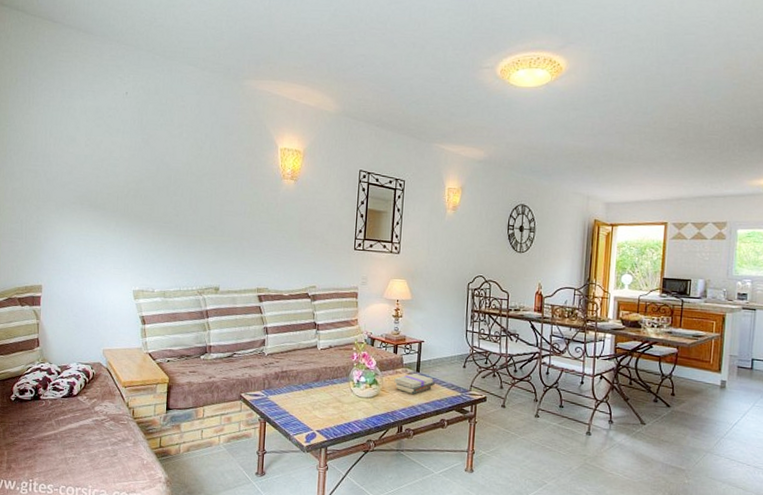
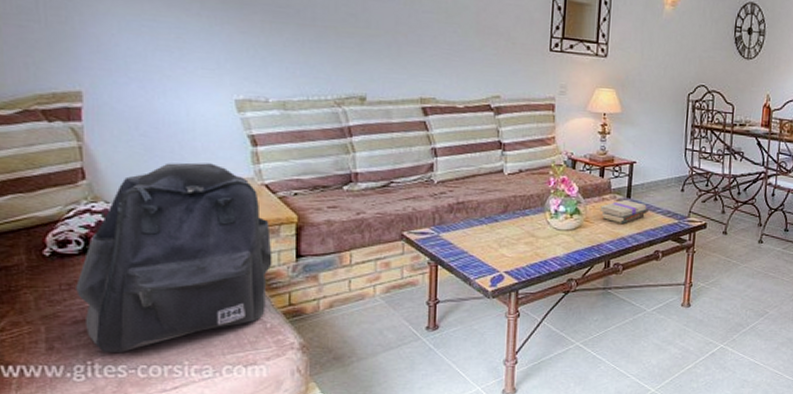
backpack: none [27,336,151,475] -> present [76,162,272,352]

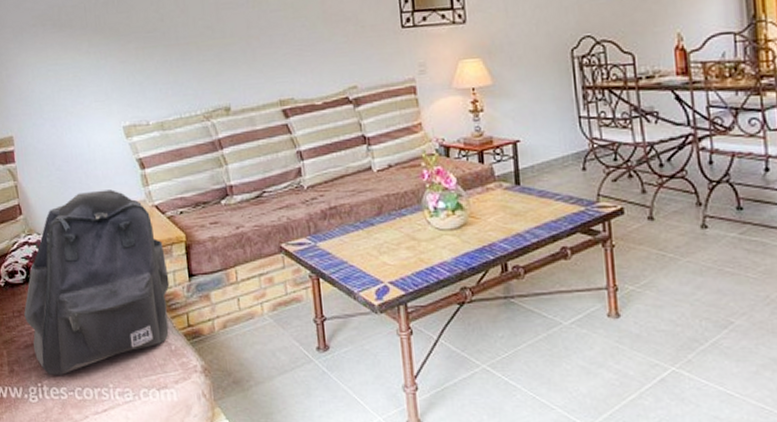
books: present [600,199,648,225] -> none [485,186,545,218]

